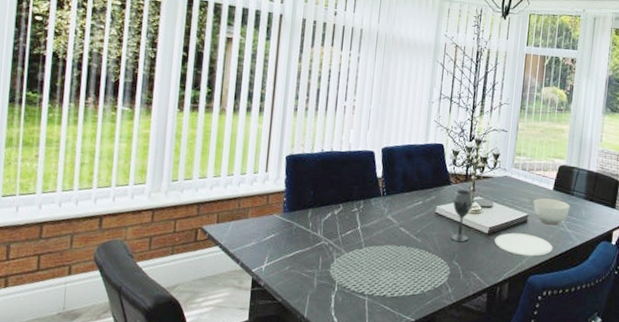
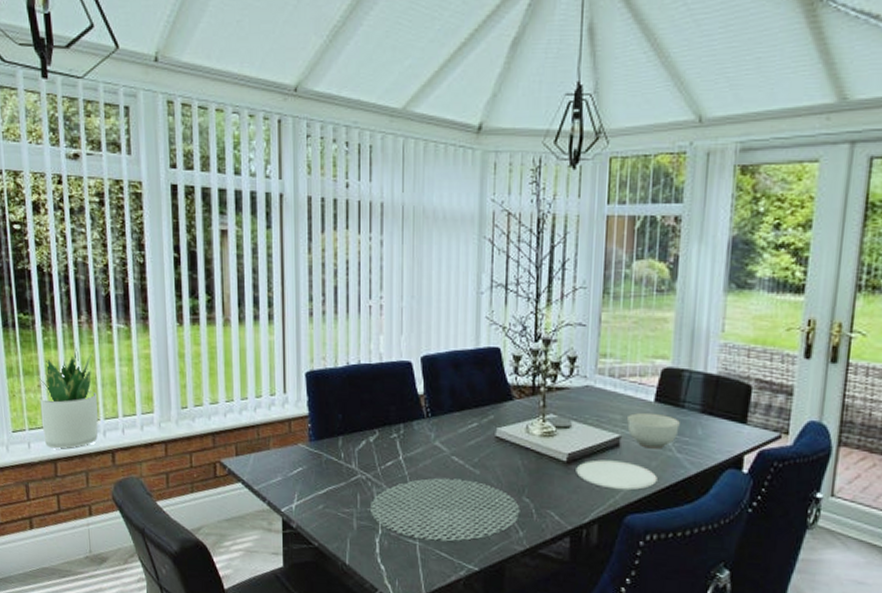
planter: none [33,125,96,214] -> present [37,348,99,449]
wine glass: present [450,190,473,242] -> none [517,406,544,473]

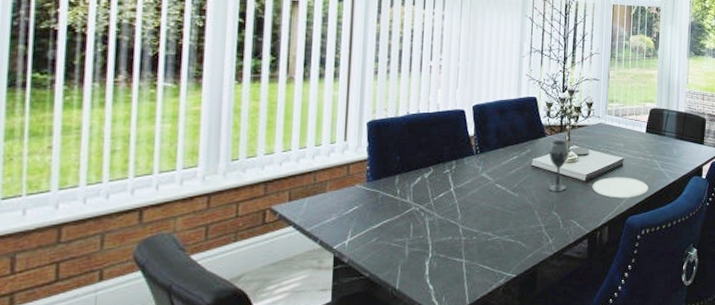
planter: present [37,348,99,449] -> none [46,107,130,213]
place mat: present [371,478,520,542] -> none [422,202,550,257]
wine glass: none [517,406,544,473] -> present [548,141,569,192]
bowl: present [627,412,680,449] -> none [628,140,662,166]

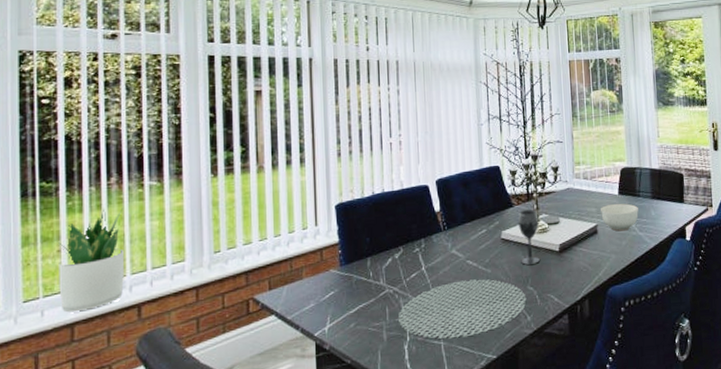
planter: none [46,107,130,213] -> present [57,208,124,313]
place mat: none [422,202,550,257] -> present [398,279,527,339]
plate: present [592,177,649,199] -> none [567,244,628,269]
bowl: none [628,140,662,166] -> present [601,203,639,232]

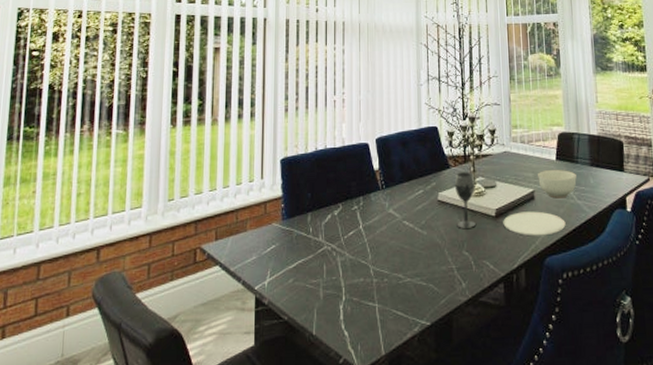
planter: present [57,208,124,313] -> none [31,154,92,252]
place mat: present [398,279,527,339] -> none [335,241,462,301]
plate: none [567,244,628,269] -> present [503,211,566,236]

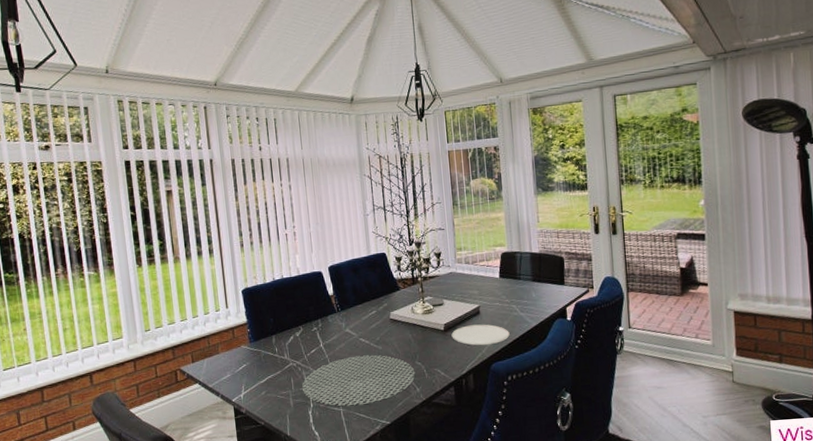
place mat: none [335,241,462,301] -> present [302,355,415,407]
wine glass: present [454,172,476,230] -> none [404,292,426,343]
bowl: present [538,169,577,199] -> none [483,285,520,312]

